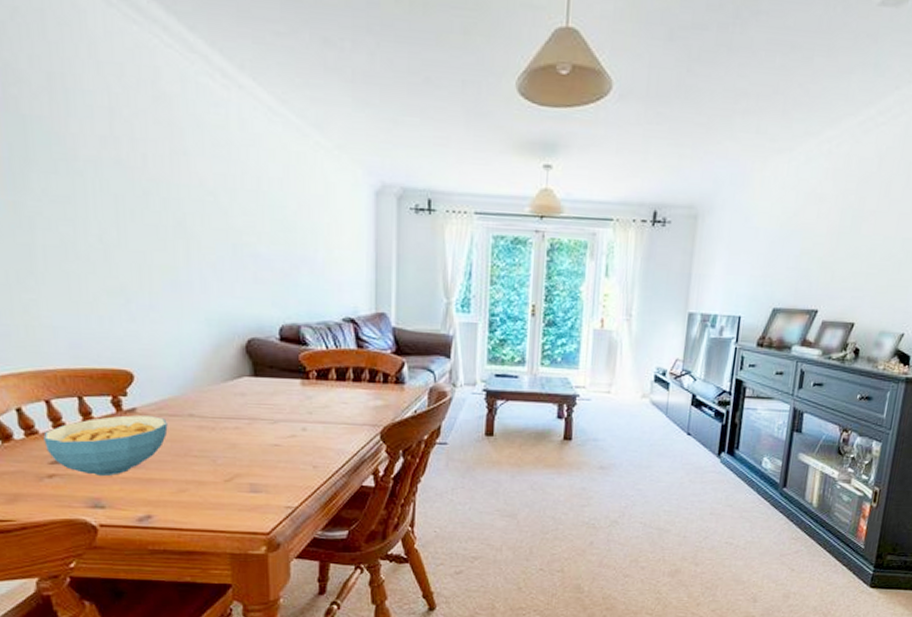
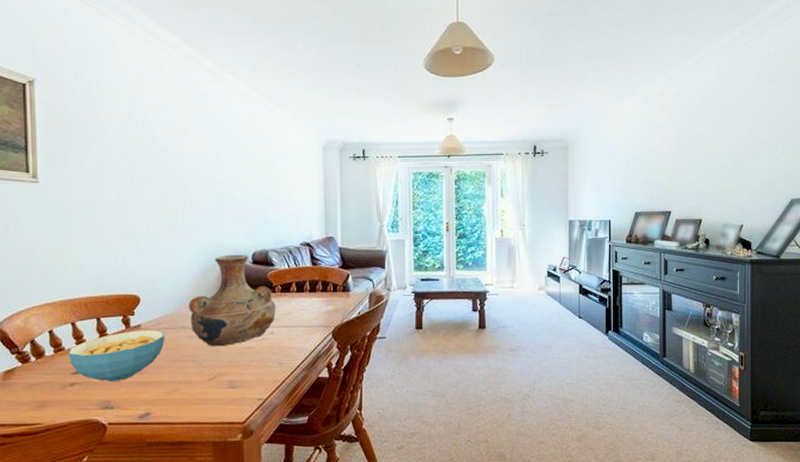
vase: none [197,327,309,441] -> present [189,254,276,346]

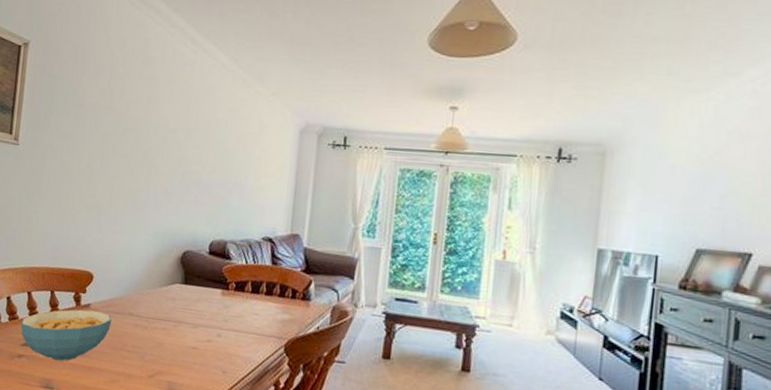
vase: present [189,254,276,346] -> none [138,241,227,342]

